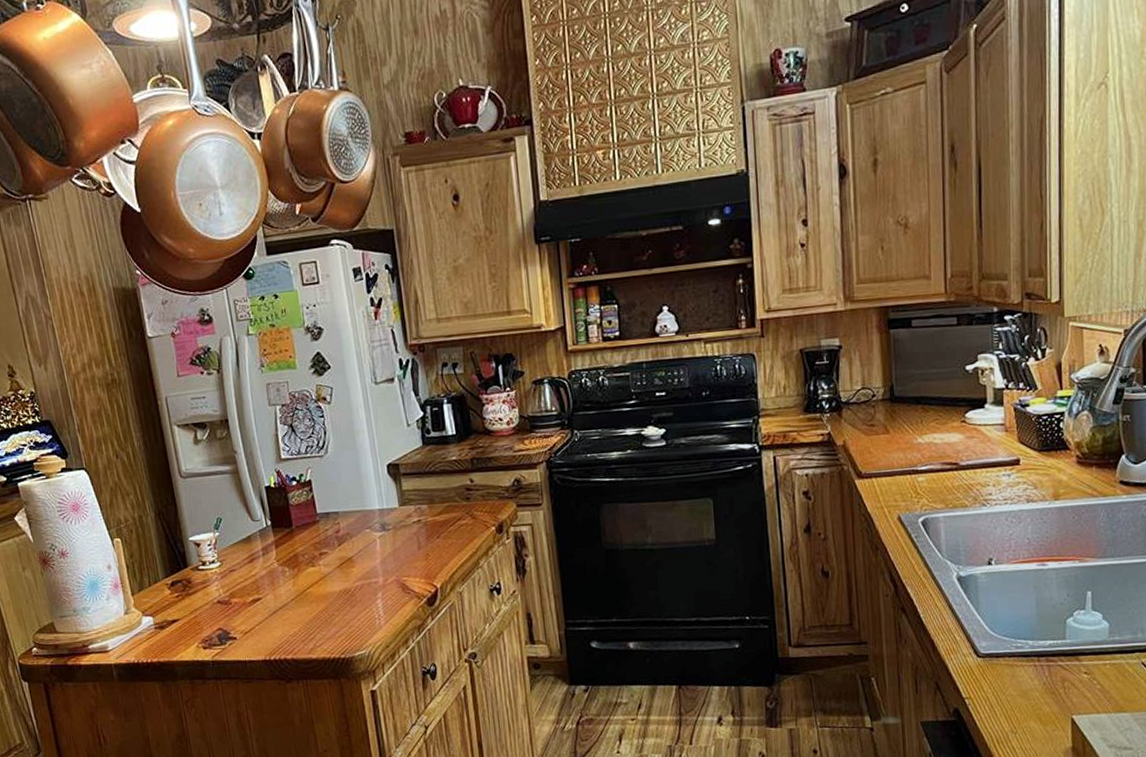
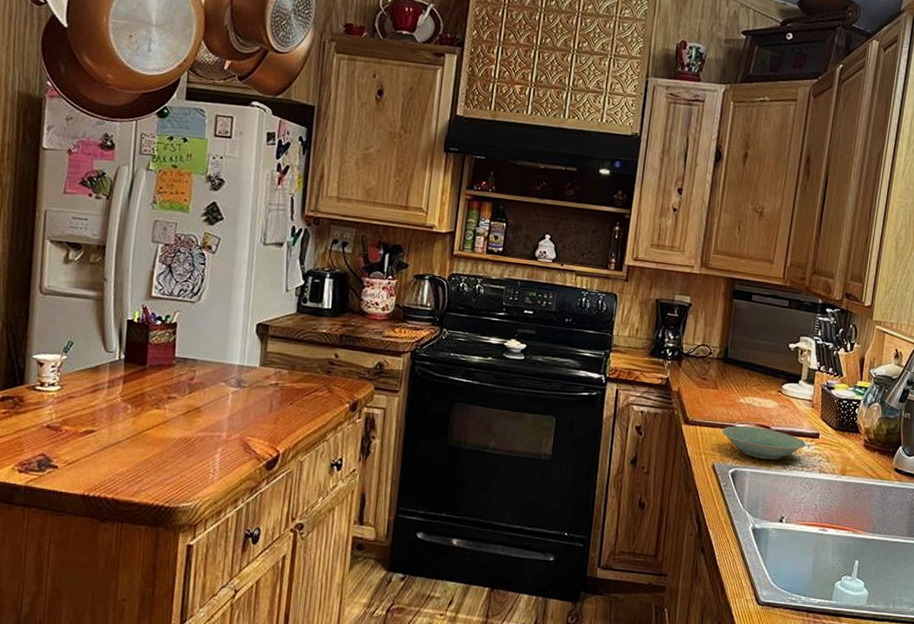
bowl: none [902,465,1006,501] -> present [721,425,807,460]

